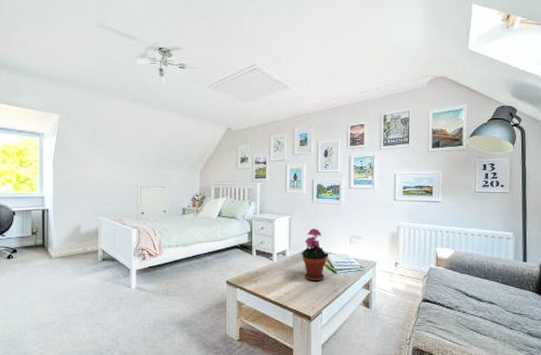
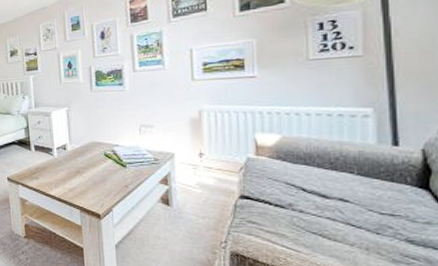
potted plant: present [301,228,329,282] -> none [83,119,116,177]

